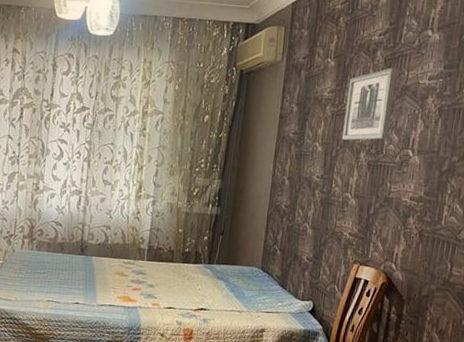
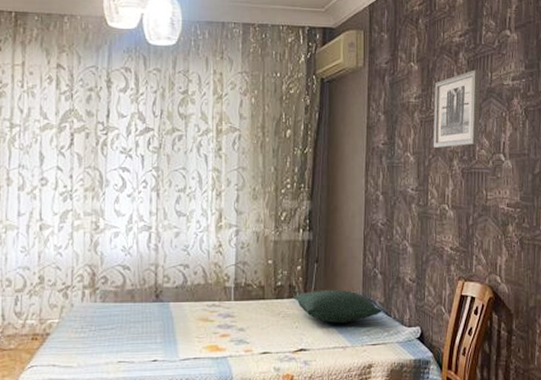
pillow: none [197,259,279,291] -> present [292,289,383,323]

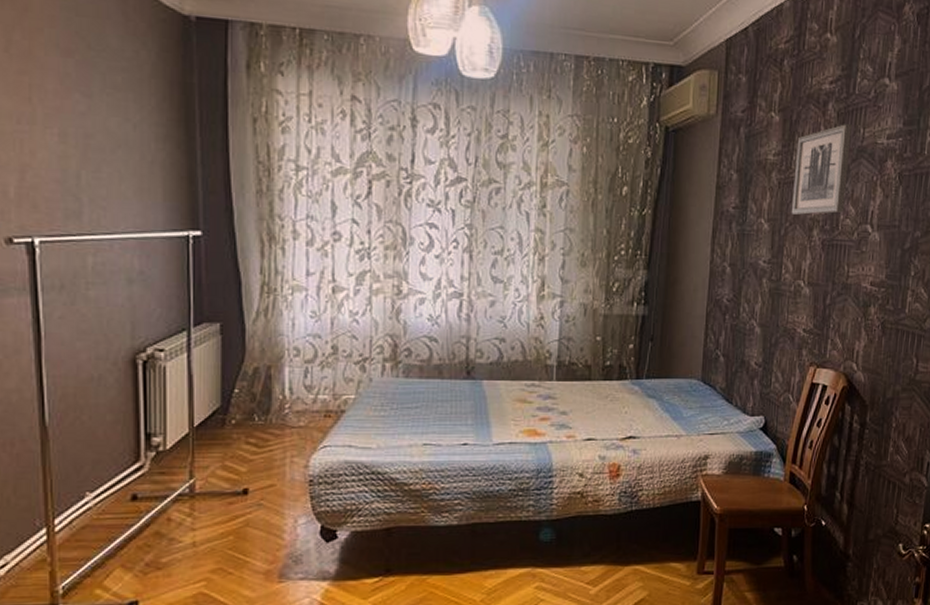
pillow: present [292,289,383,323] -> none [622,371,723,409]

